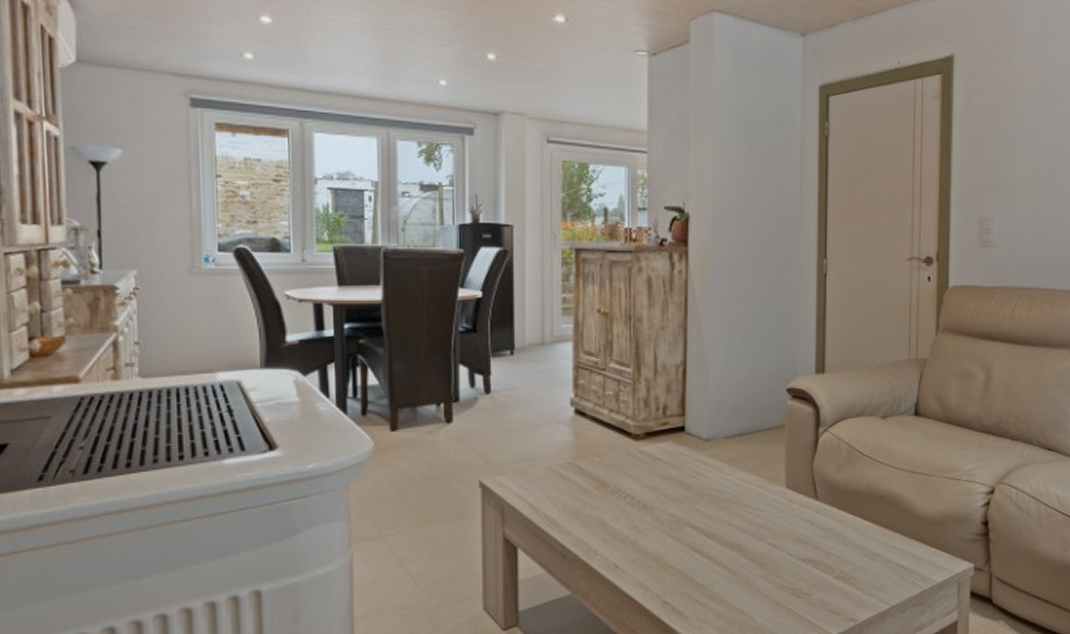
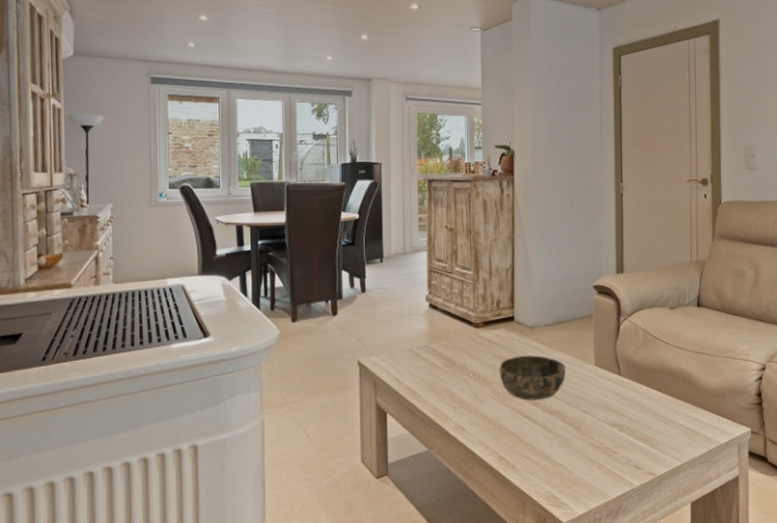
bowl: none [663,474,750,531] -> present [498,355,566,400]

